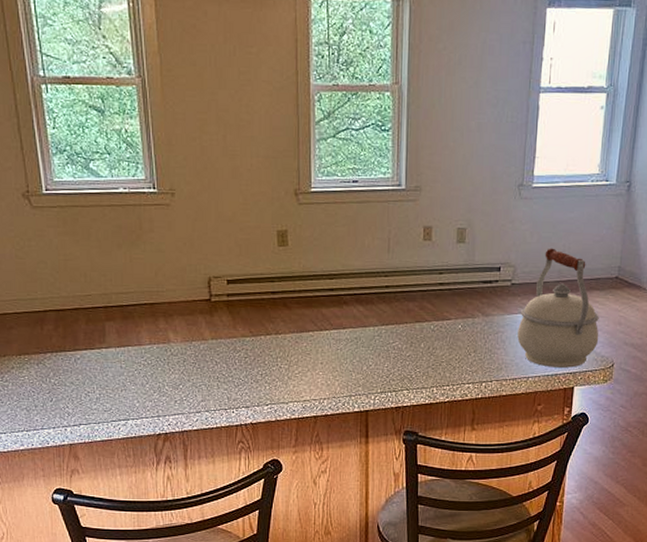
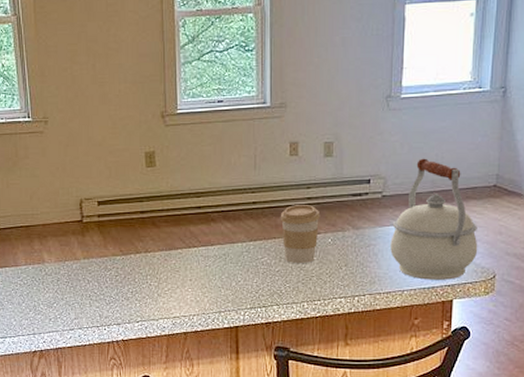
coffee cup: none [412,290,452,350] -> present [280,205,321,264]

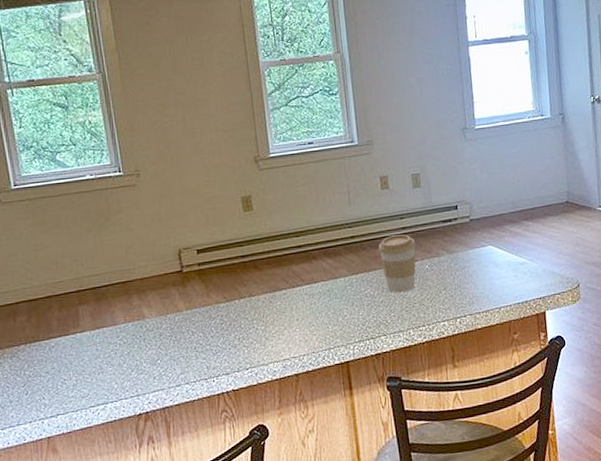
kettle: present [390,158,478,280] -> none [482,182,561,295]

